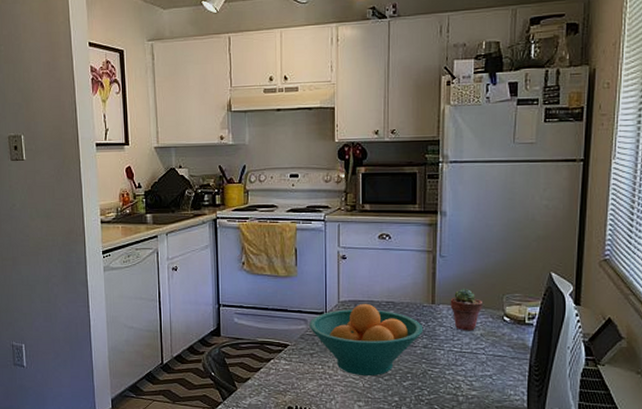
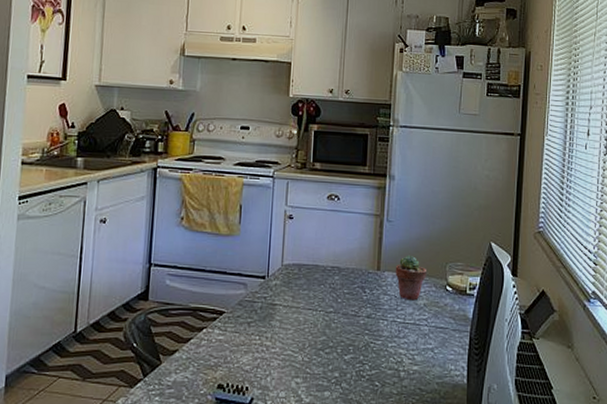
fruit bowl: present [309,303,424,377] -> none [249,267,368,349]

